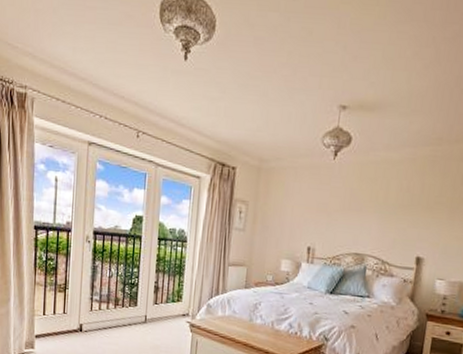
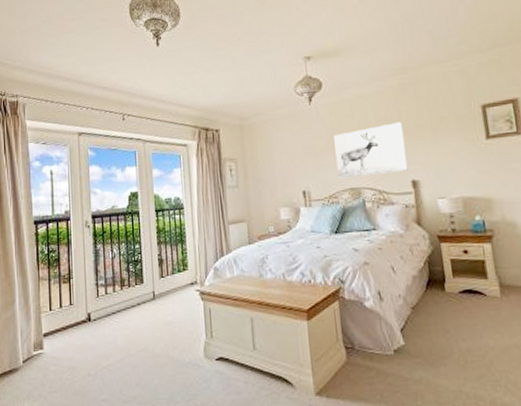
wall art: none [346,195,423,246] -> present [333,122,408,179]

